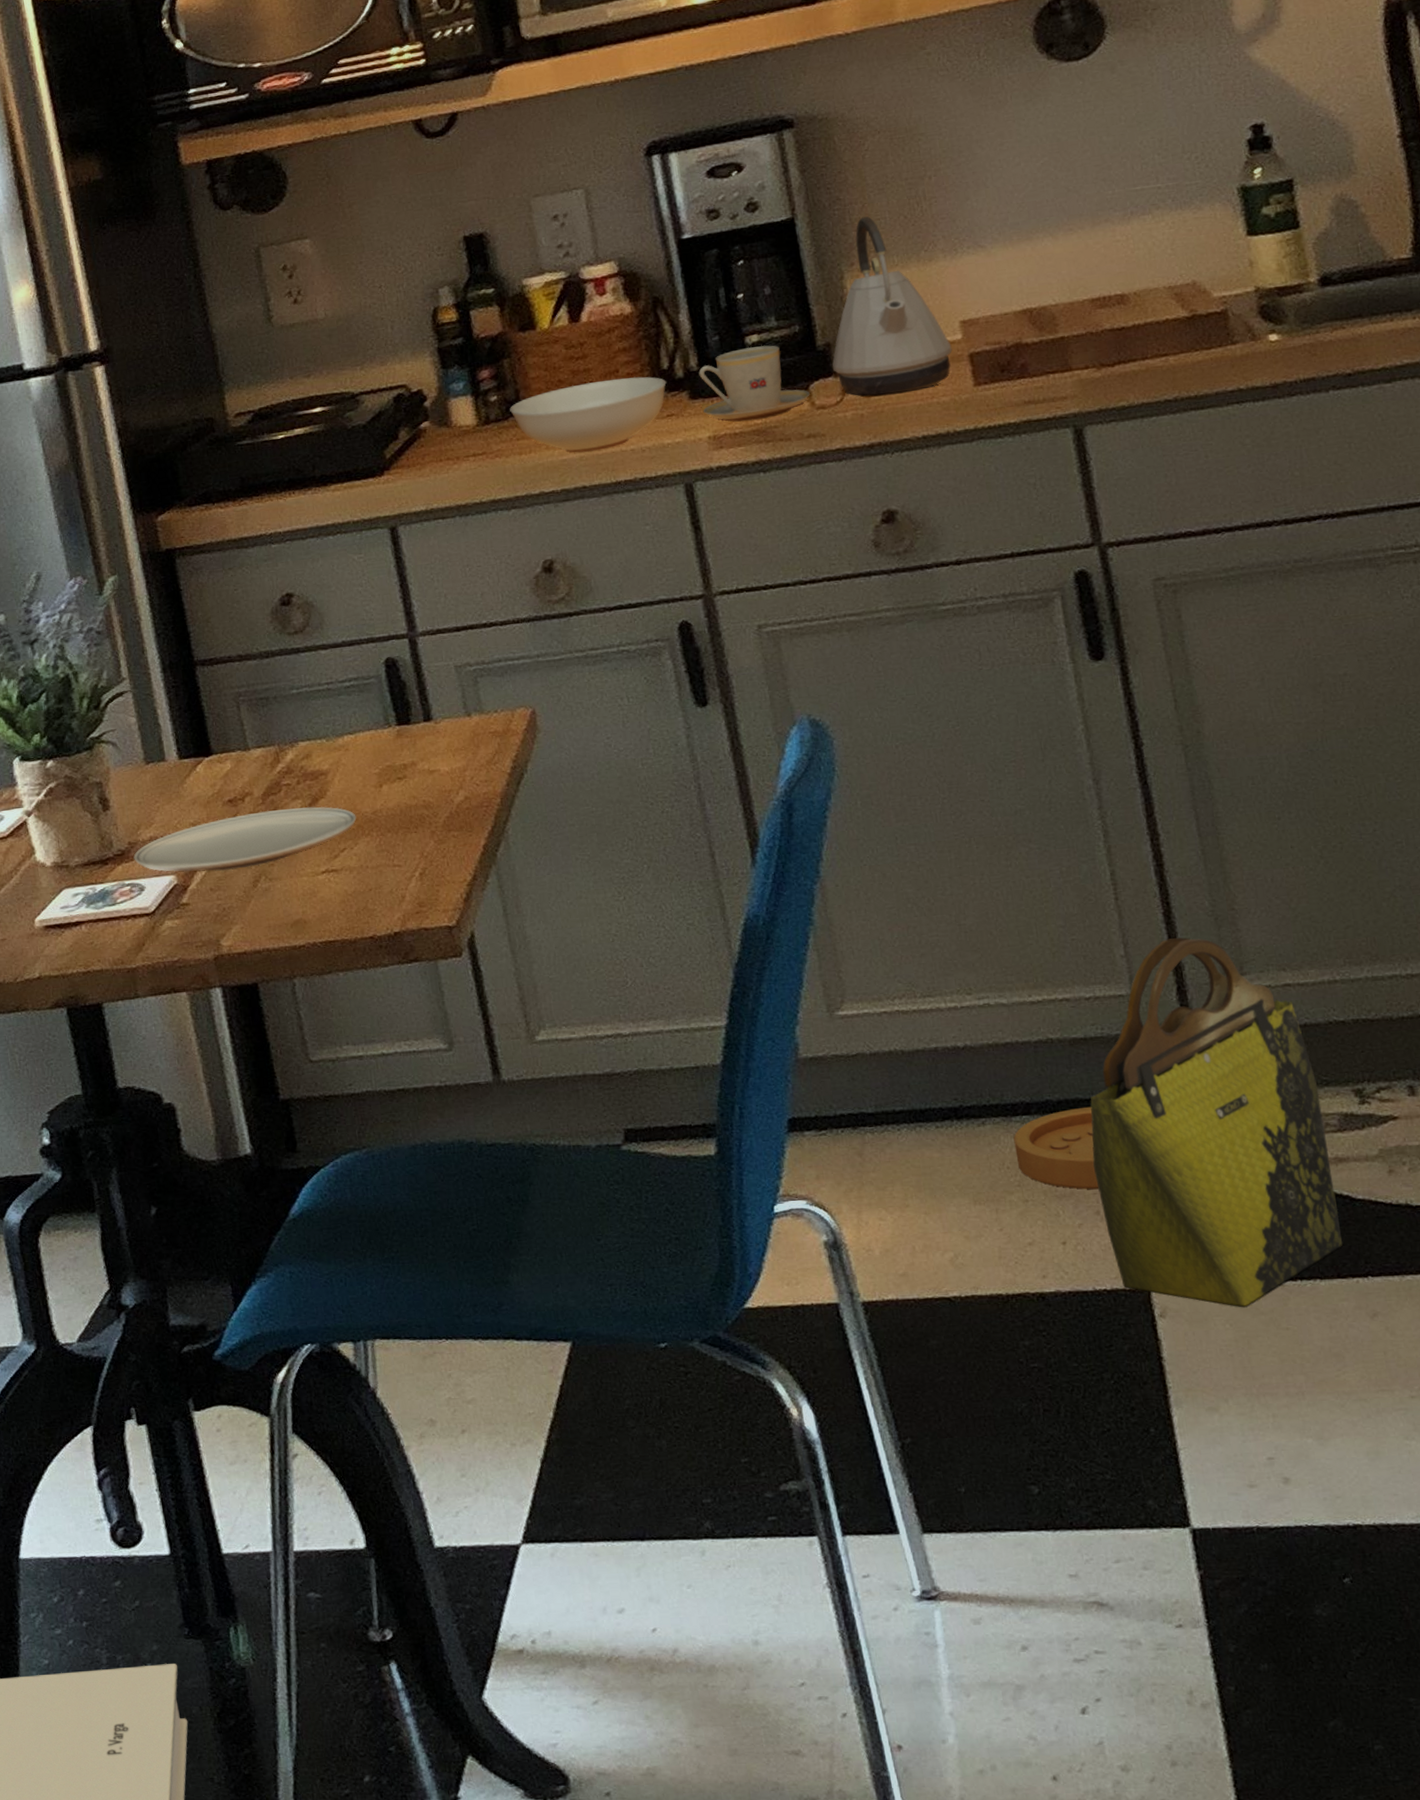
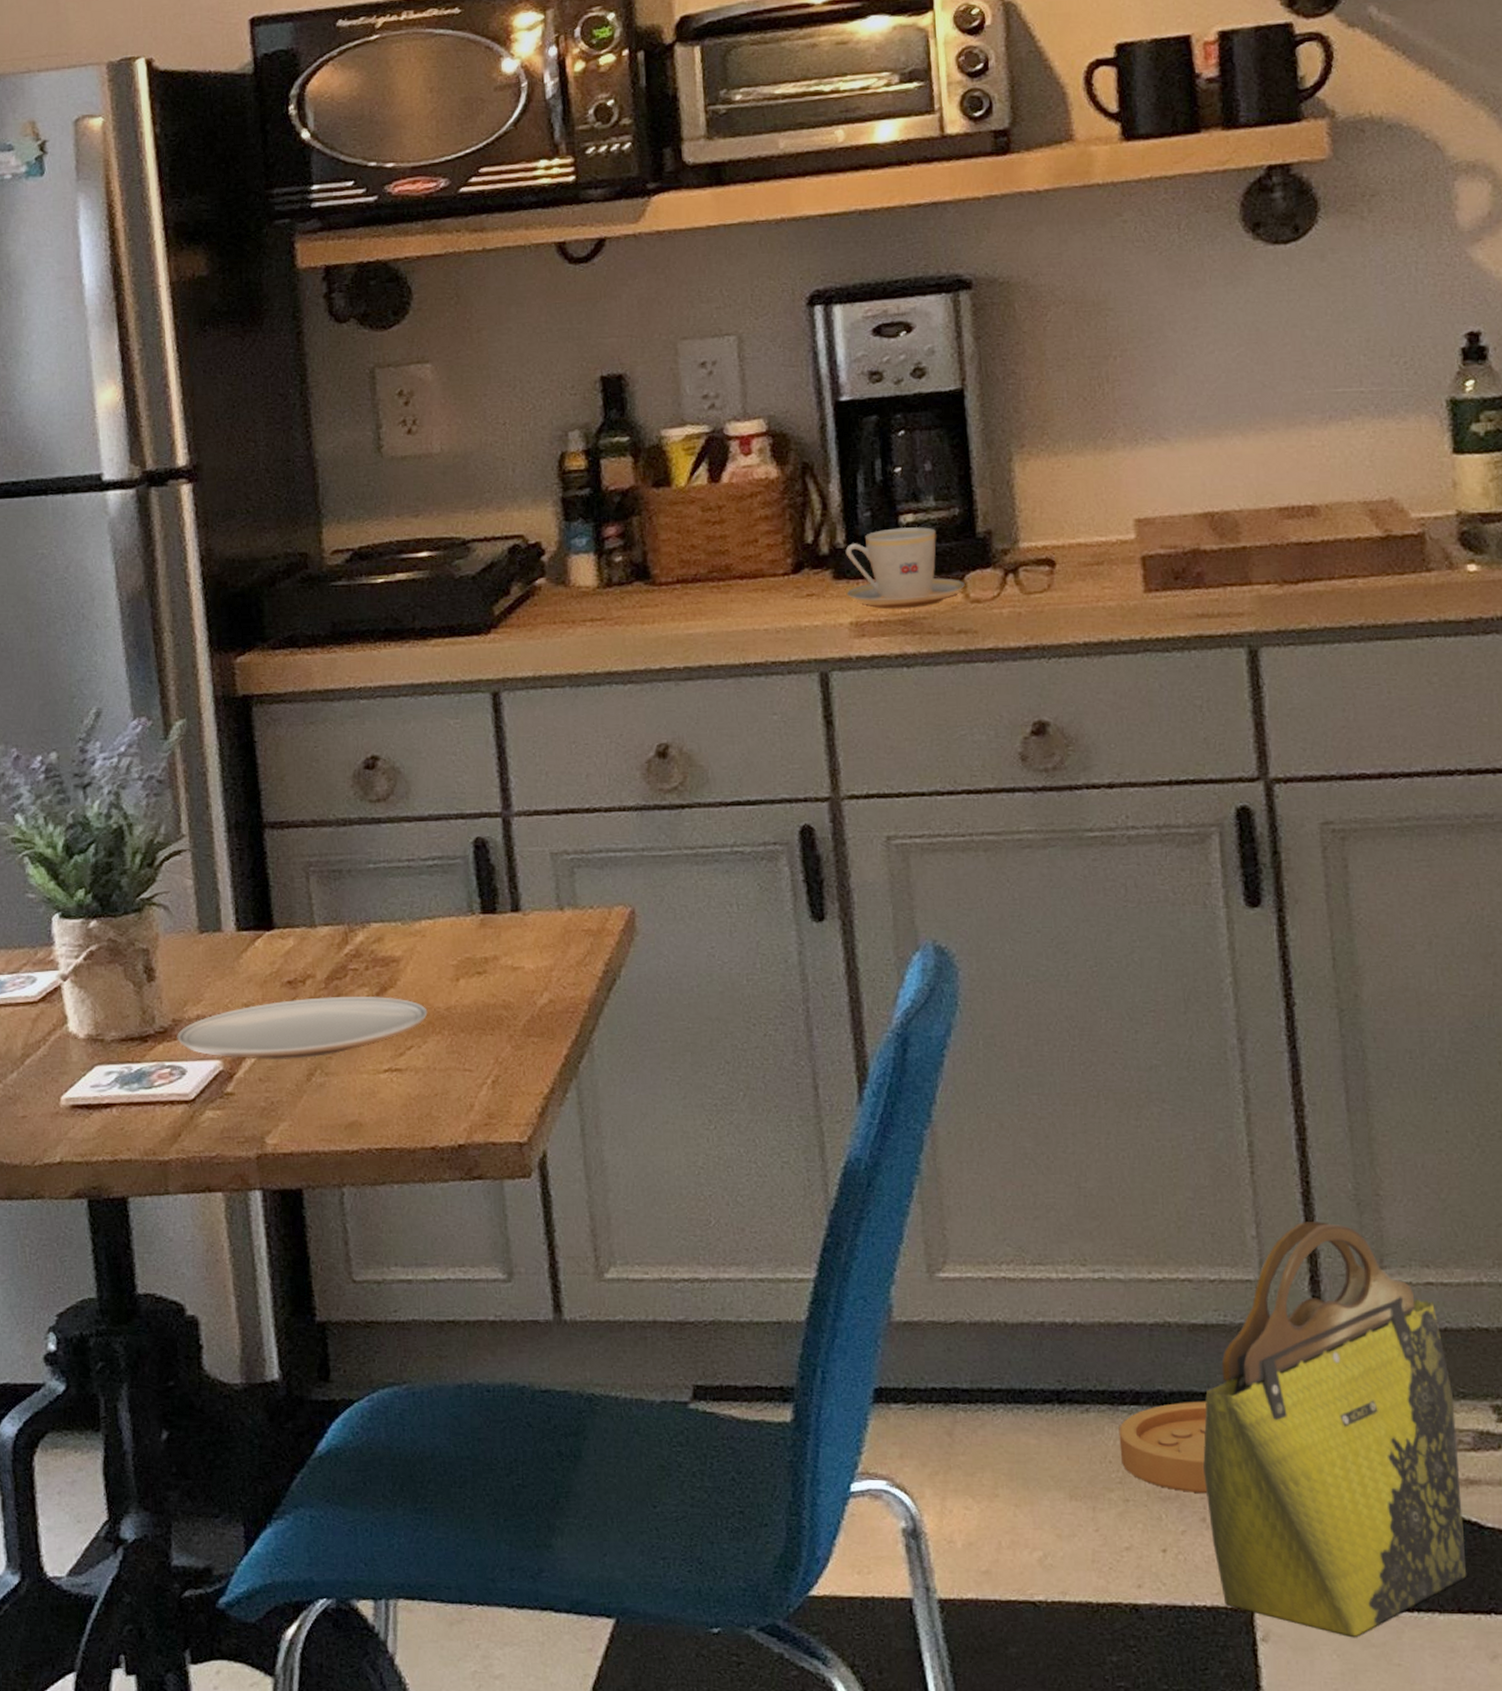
bowl: present [510,376,667,453] -> none [635,549,809,628]
kettle: present [832,216,953,398] -> none [991,395,1124,595]

